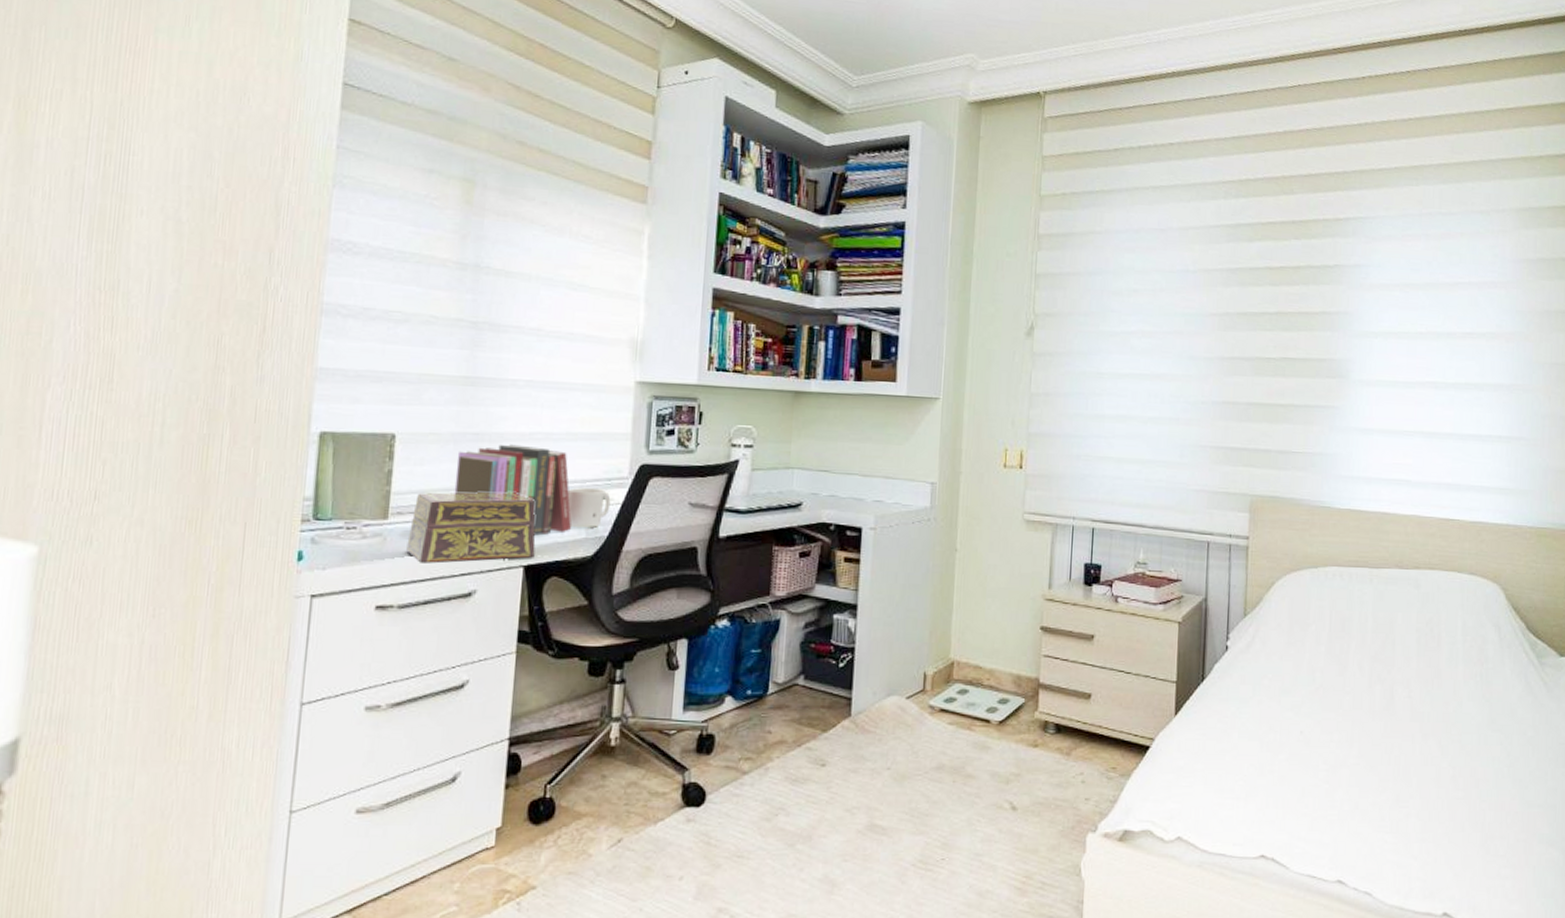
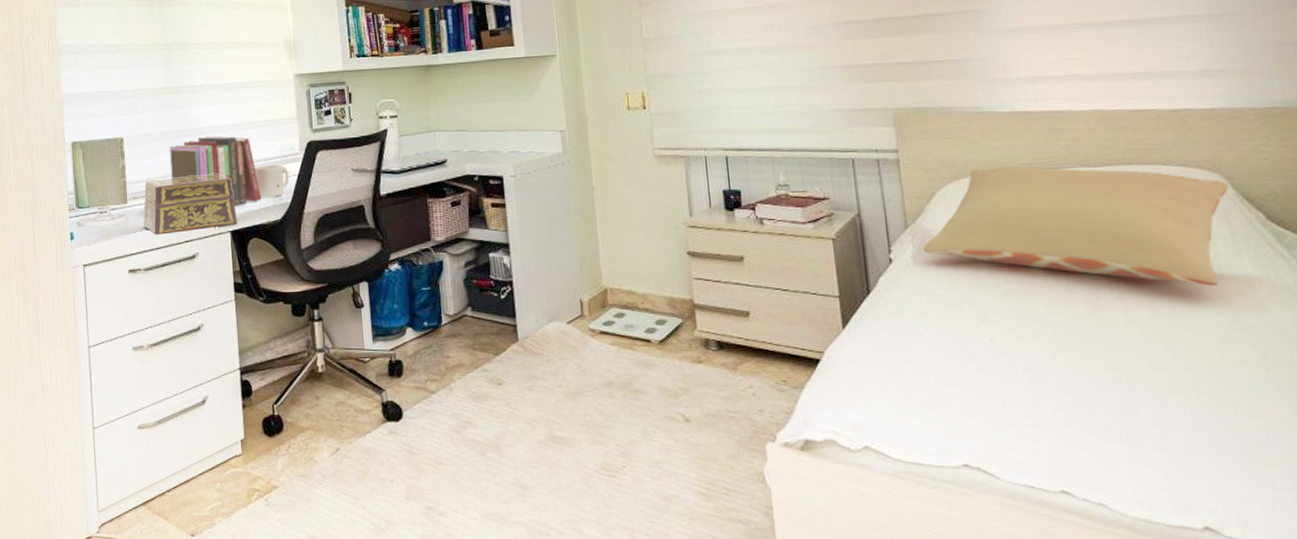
pillow: none [1256,562,1503,688] -> present [923,166,1229,287]

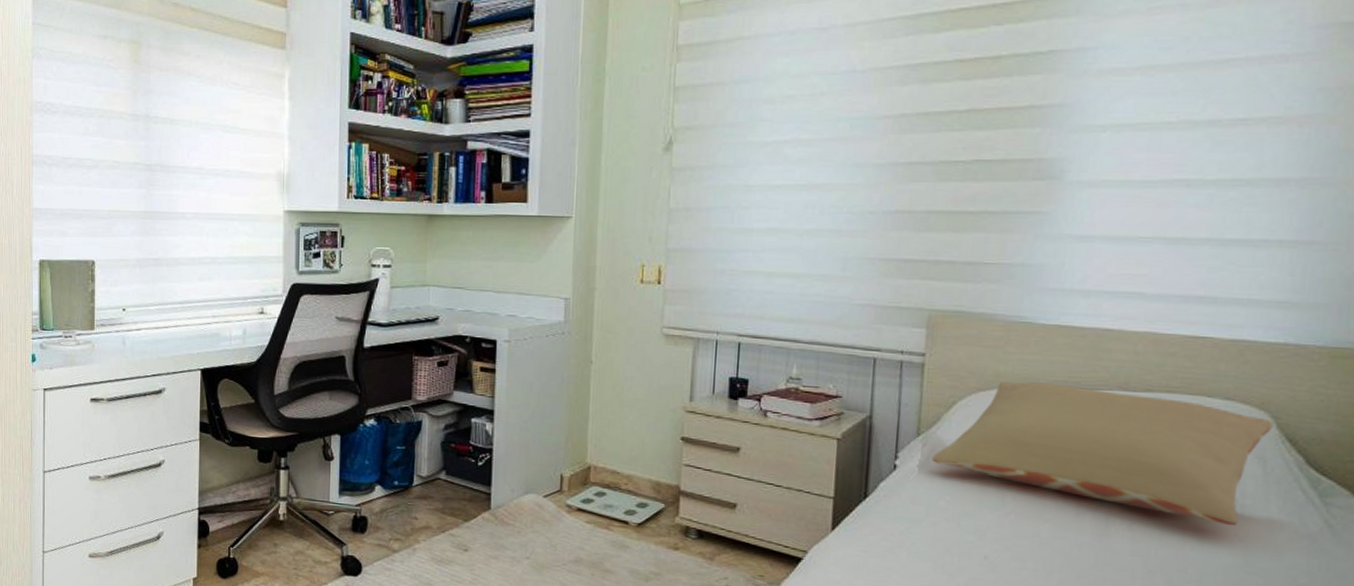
decorative box: present [143,174,237,235] -> none [110,307,209,366]
books: present [169,136,263,207] -> none [142,268,238,344]
mug: present [254,164,289,198] -> none [232,304,269,339]

